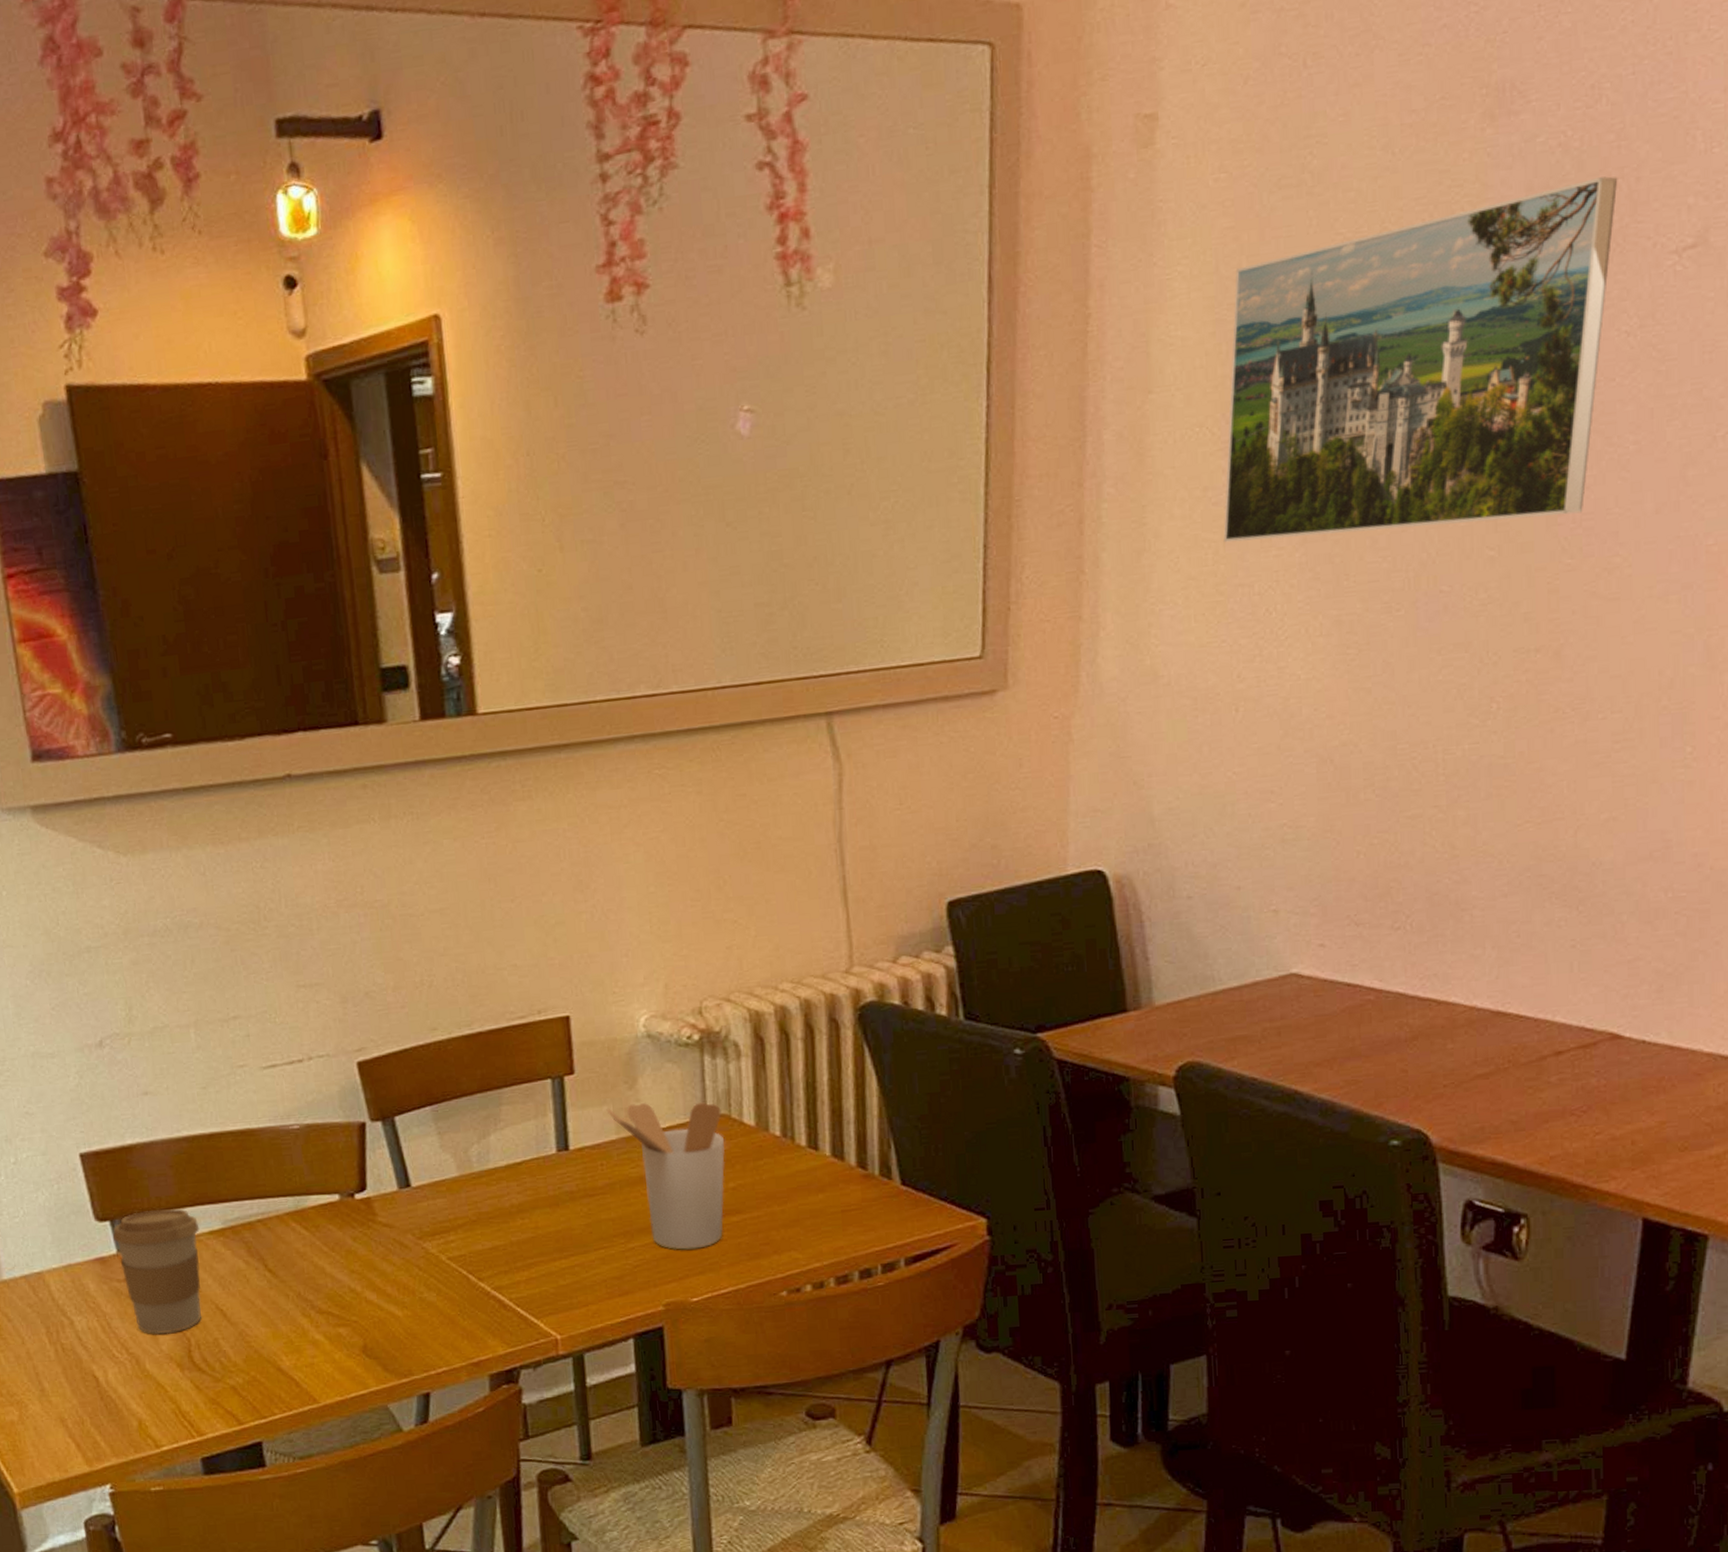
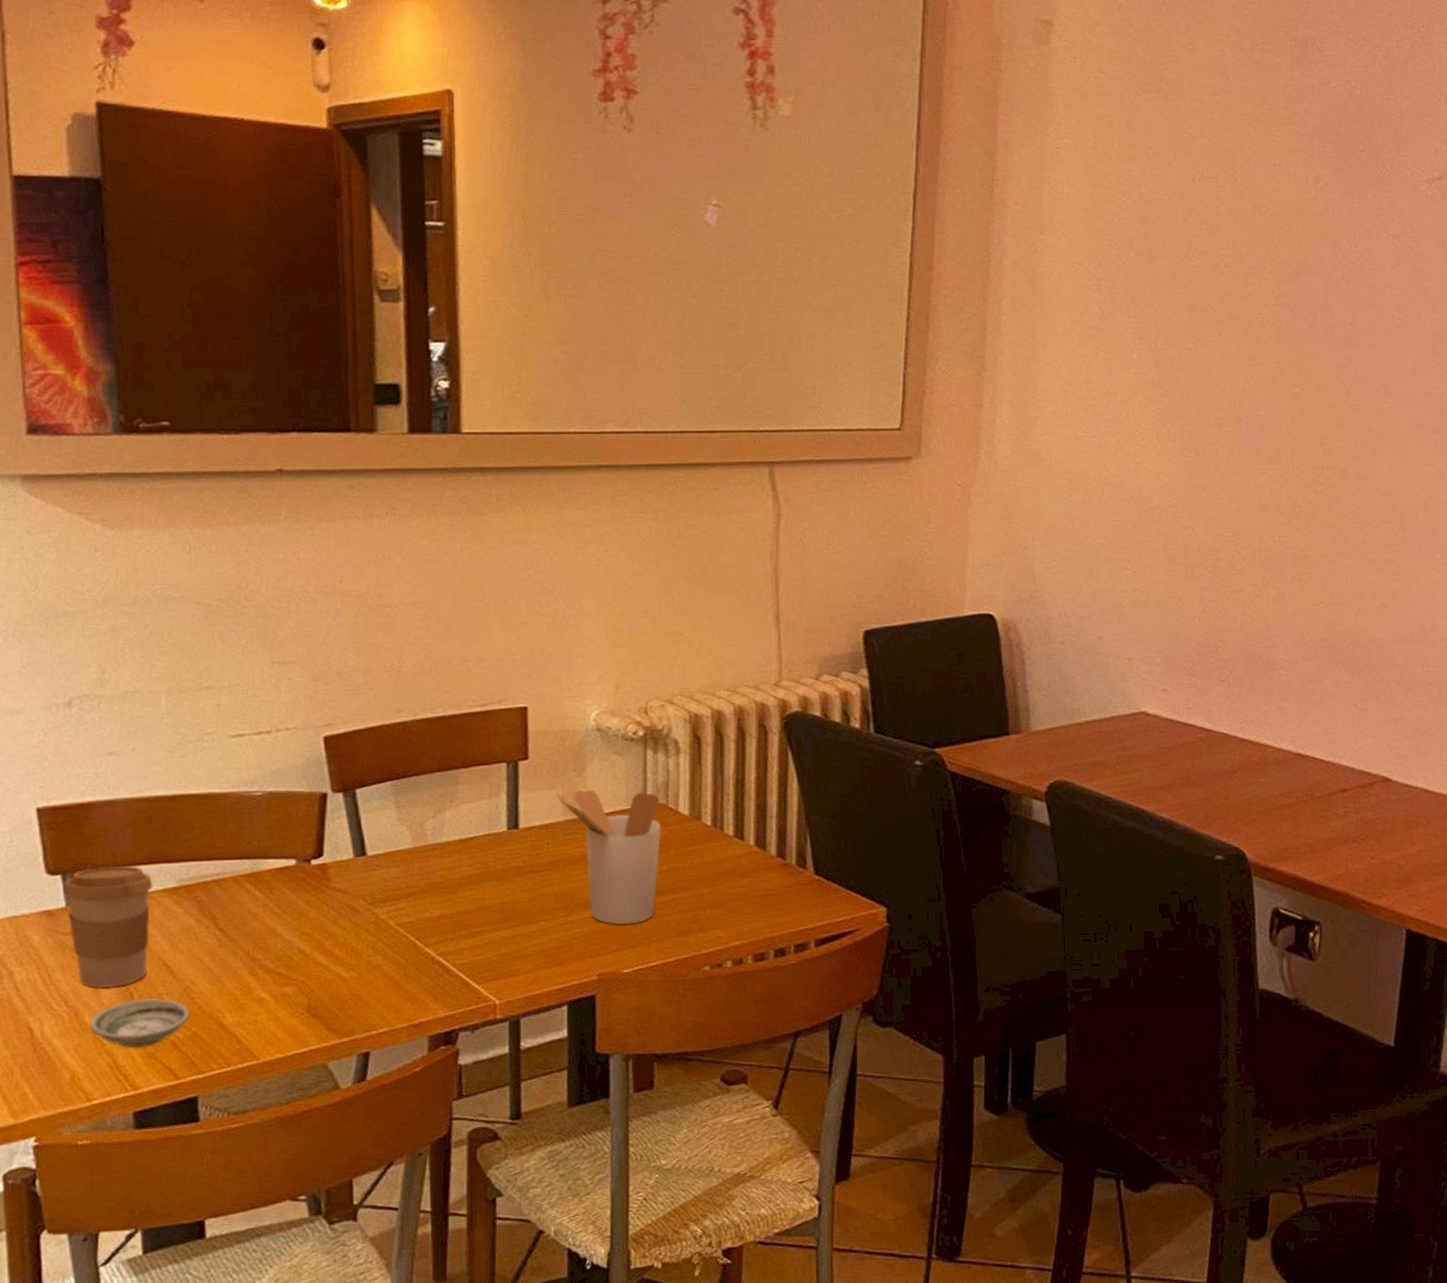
saucer: none [151,1343,247,1394] -> present [89,998,190,1048]
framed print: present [1223,176,1618,543] -> none [1095,119,1387,367]

